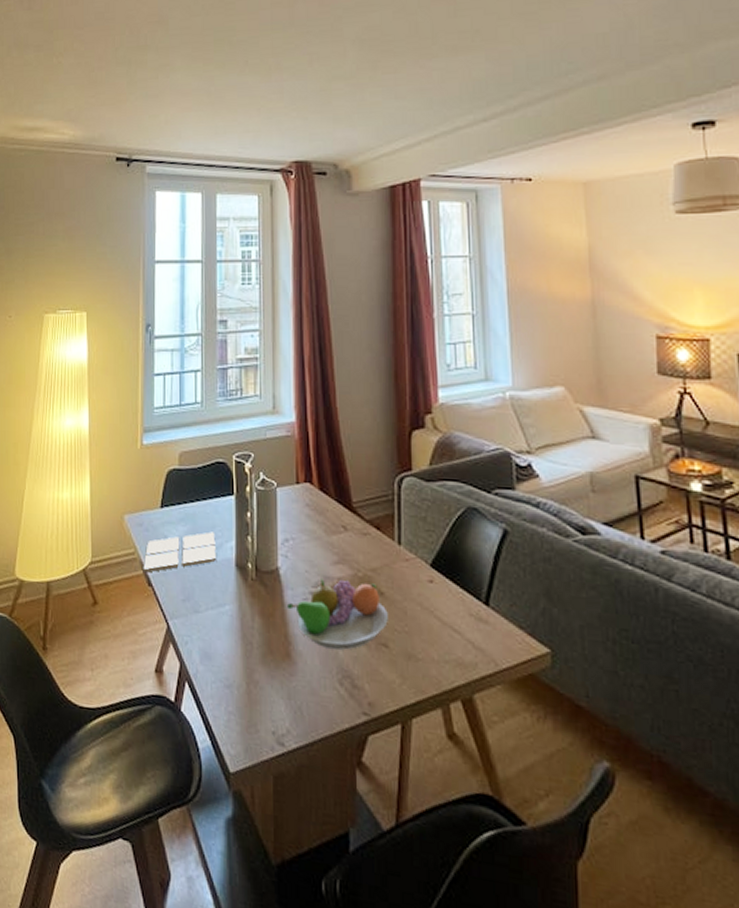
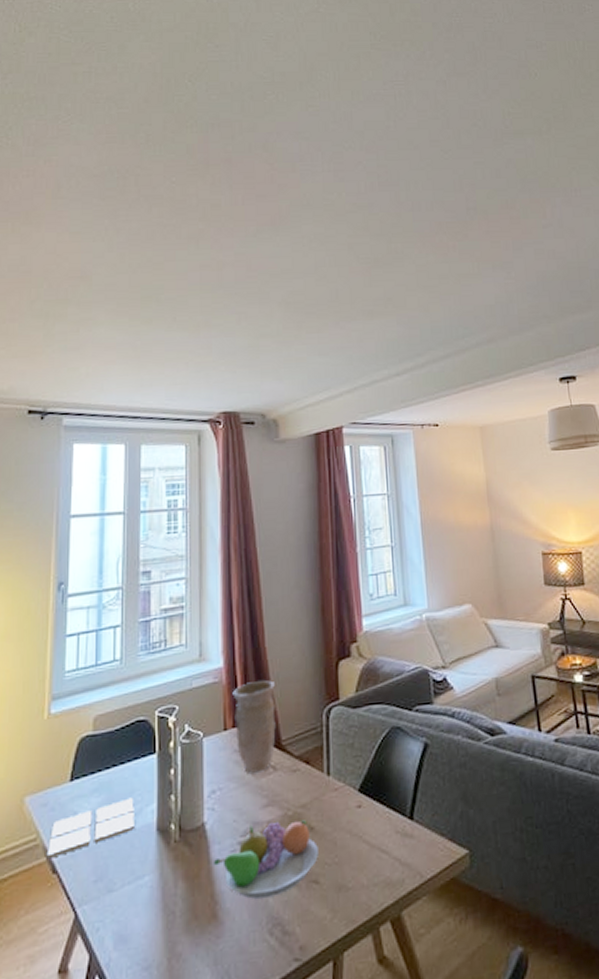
vase: none [304,440,347,530] -> present [232,680,276,773]

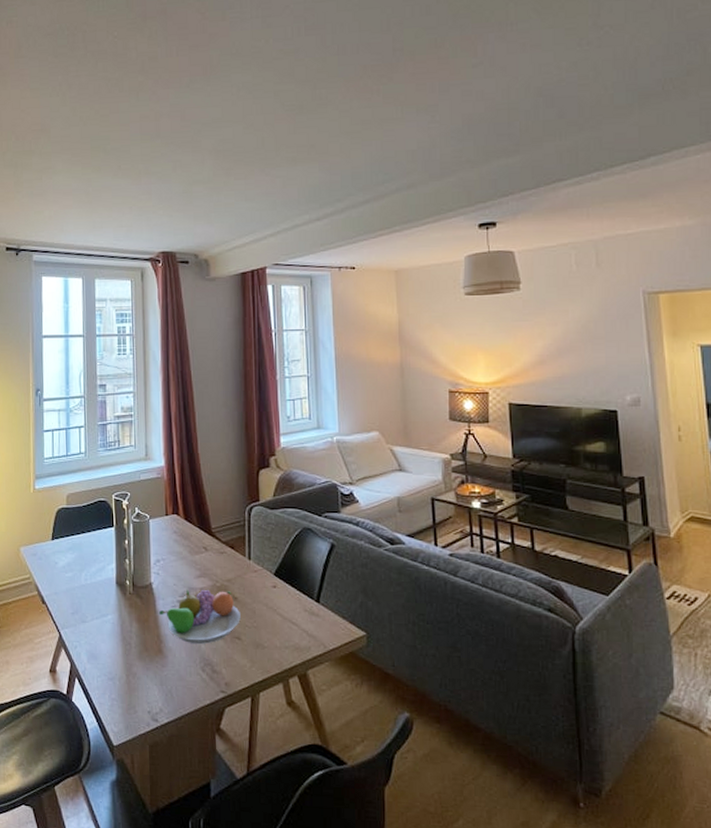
drink coaster: present [46,797,134,859] -> none [37,557,99,593]
vase: present [232,680,276,773] -> none [172,480,207,551]

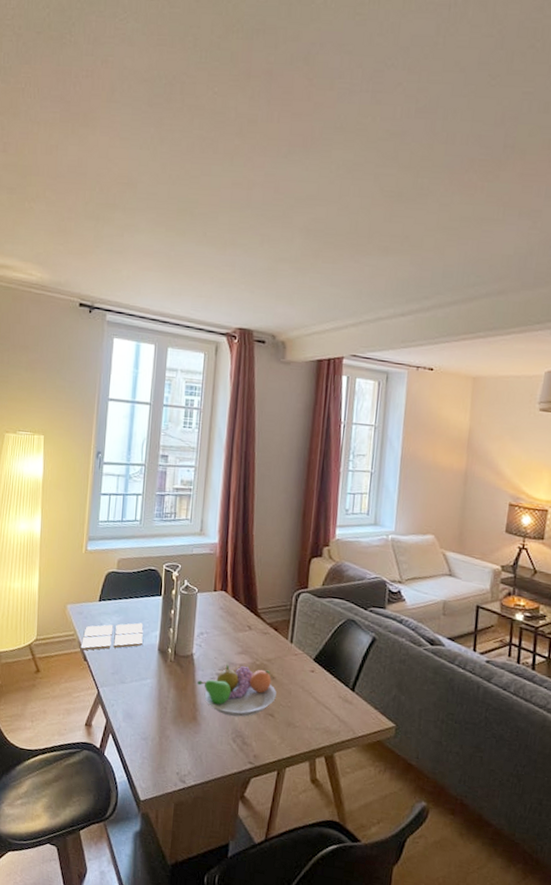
drink coaster: none [37,557,99,593] -> present [80,623,144,651]

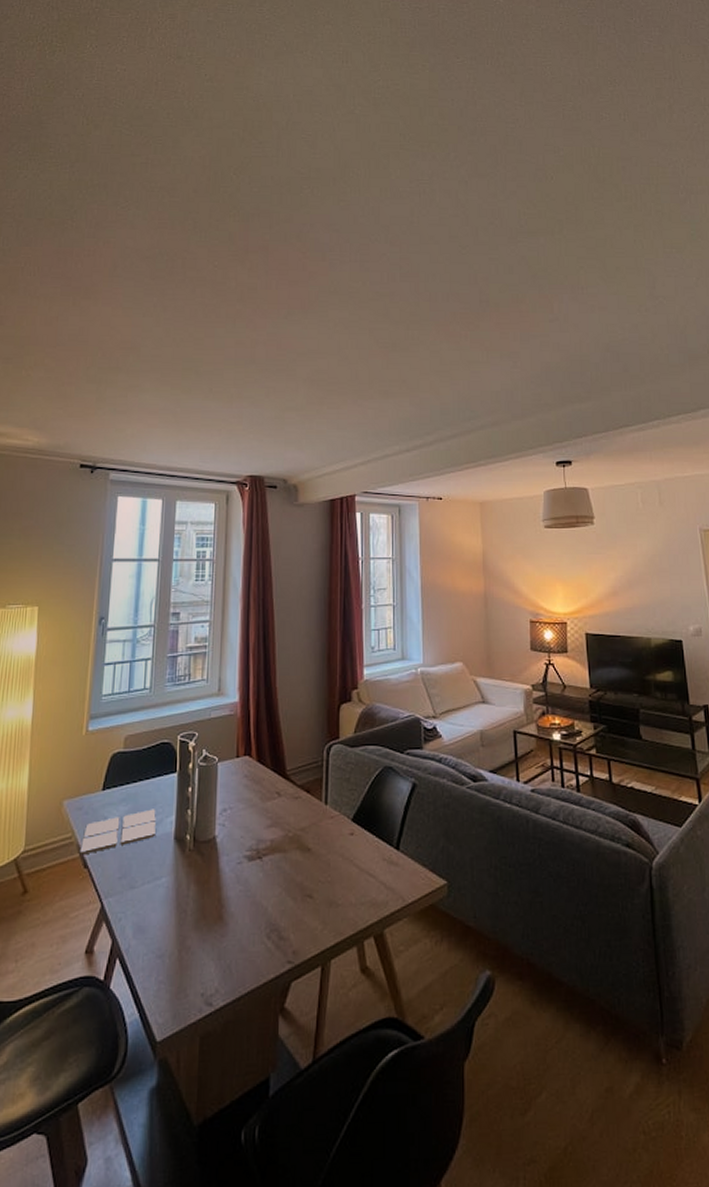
fruit bowl: present [198,663,276,717] -> none [222,840,314,906]

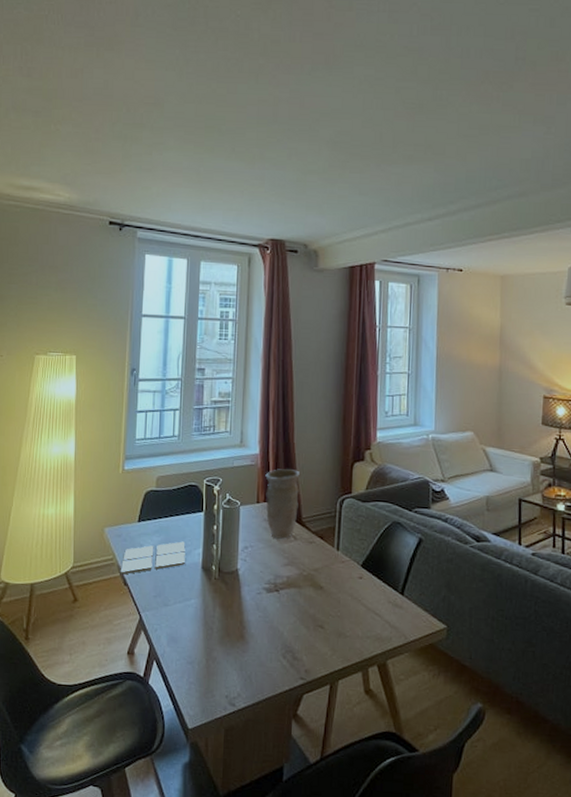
vase: none [245,717,283,797] -> present [265,469,300,539]

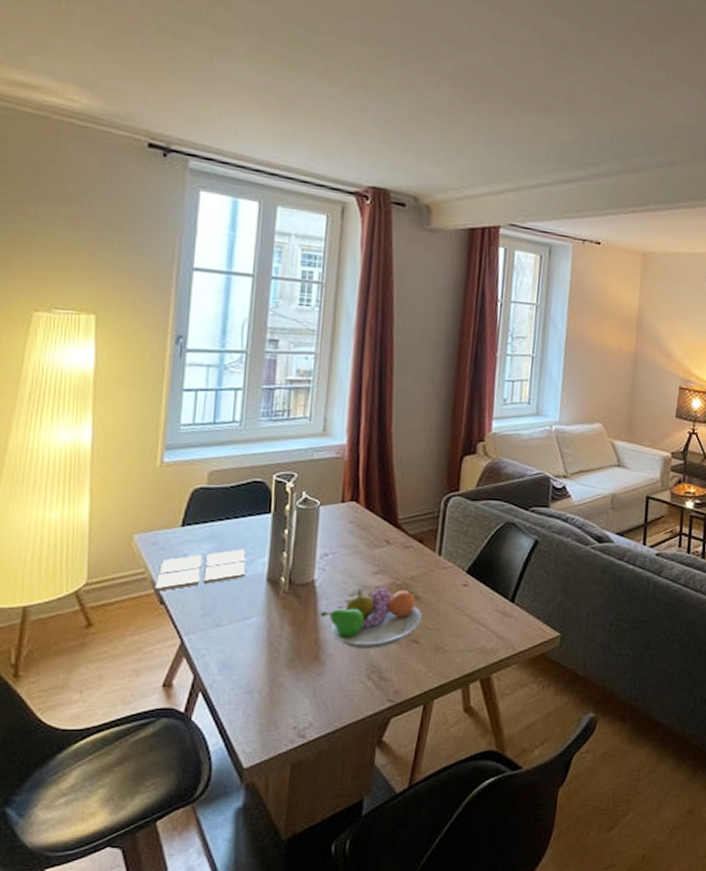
fruit bowl: none [244,576,325,631] -> present [321,587,422,648]
vase: present [265,469,300,539] -> none [353,462,397,544]

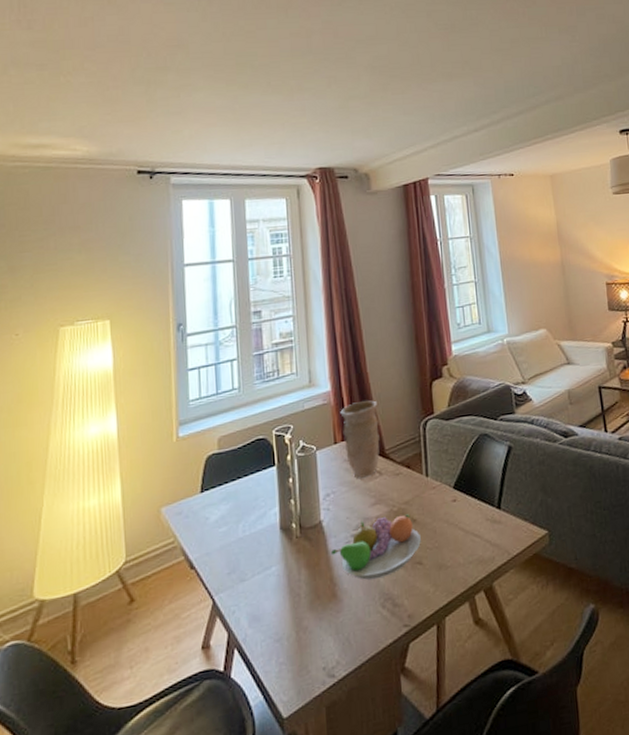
drink coaster: present [154,549,246,591] -> none [184,503,260,558]
vase: none [353,462,397,544] -> present [340,400,380,479]

